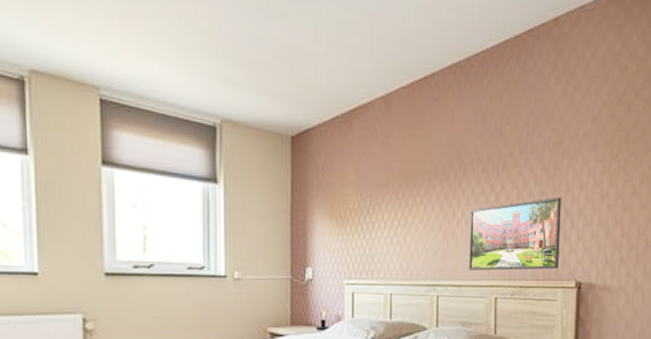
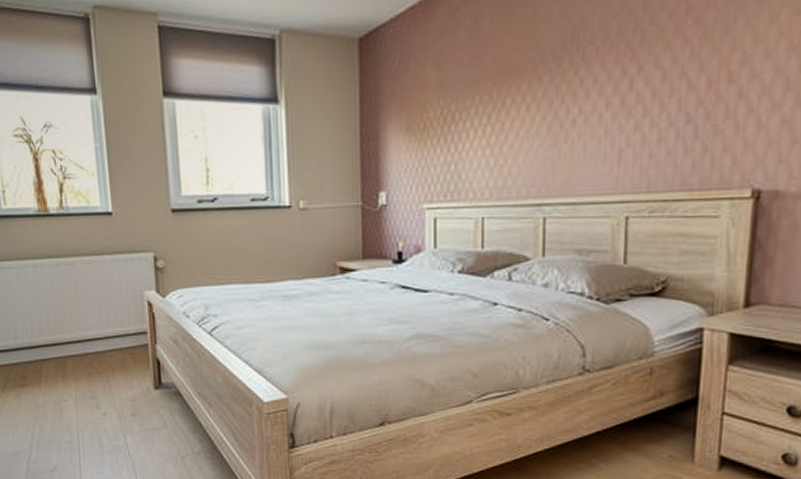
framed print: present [468,197,562,271] -> none [587,73,733,183]

